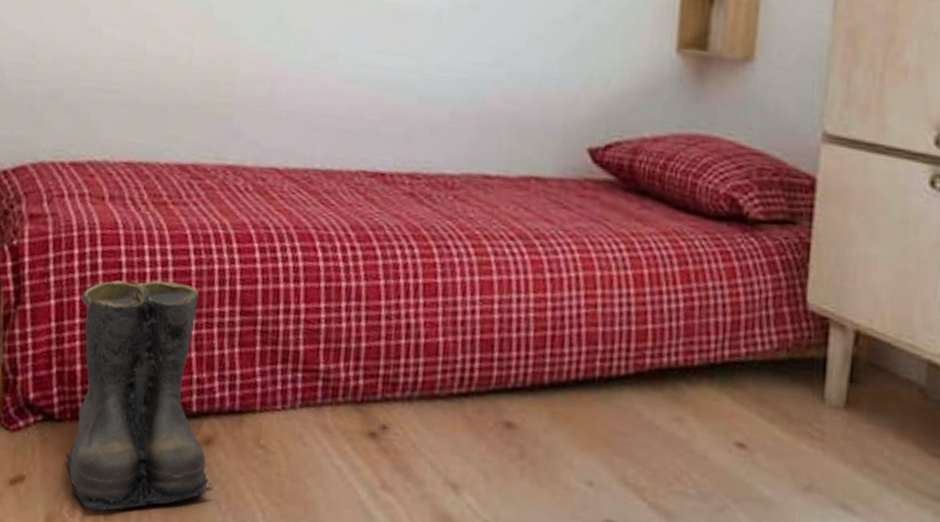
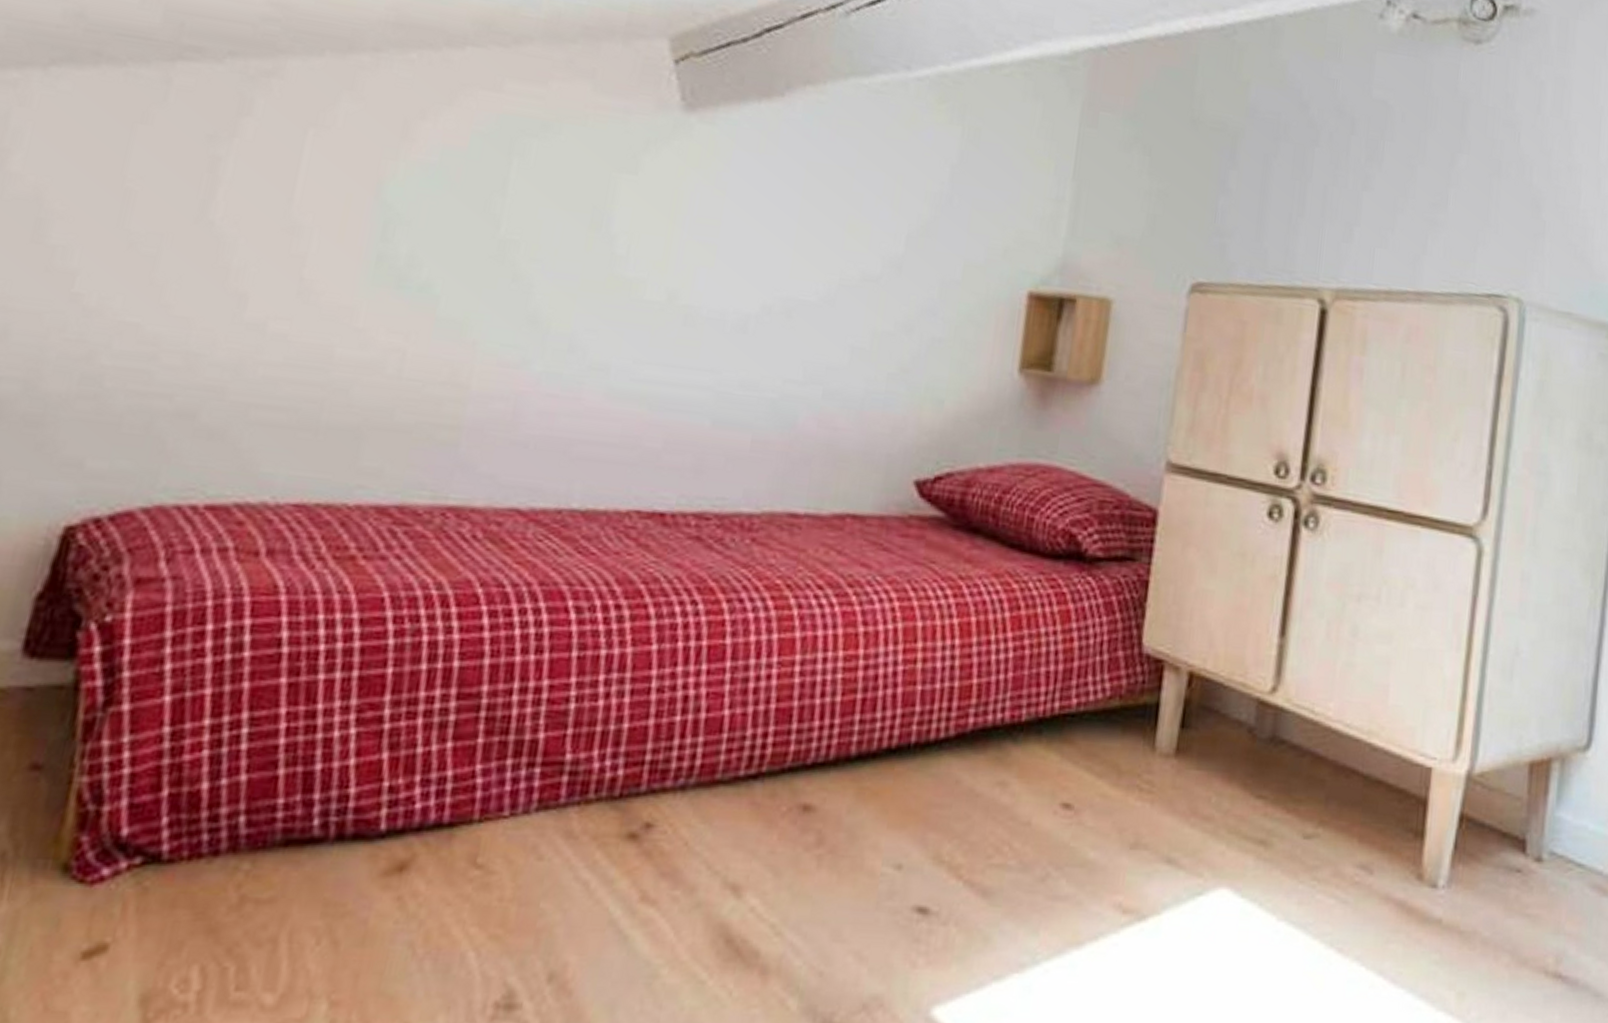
boots: present [65,280,214,512] -> none [176,660,406,980]

